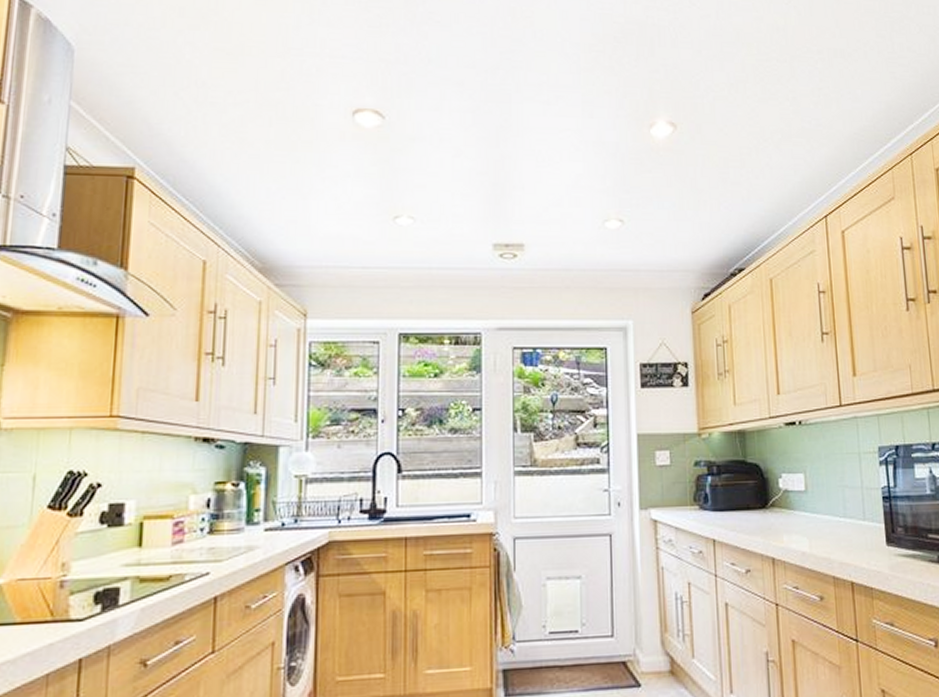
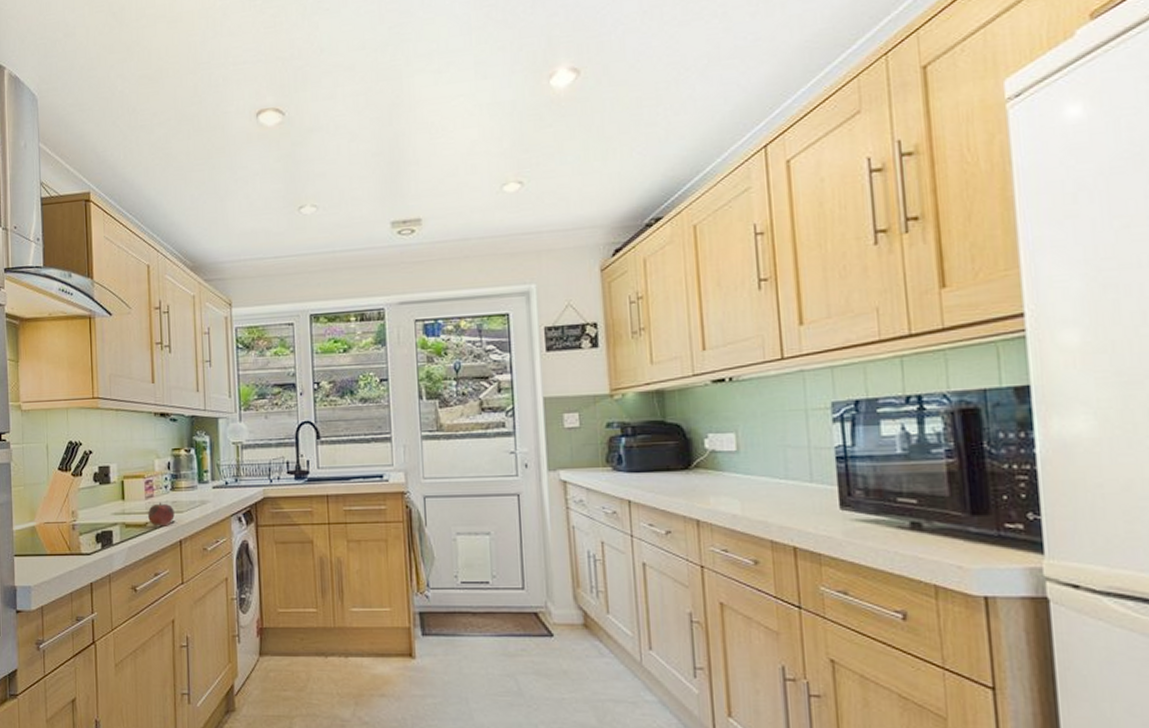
fruit: none [173,548,211,581] -> present [148,502,175,527]

